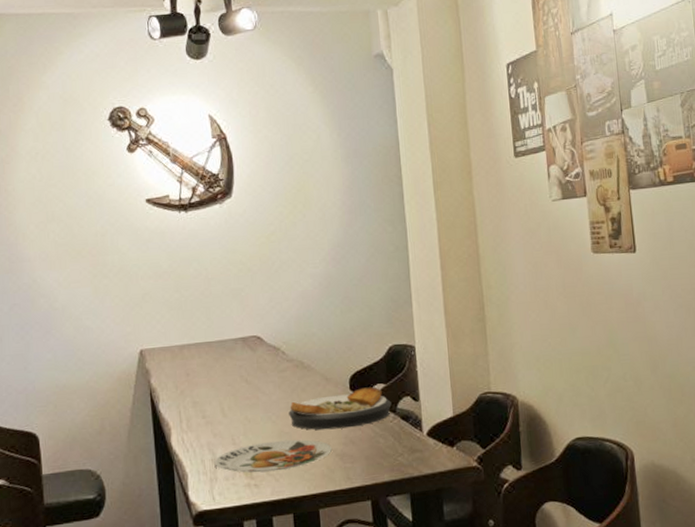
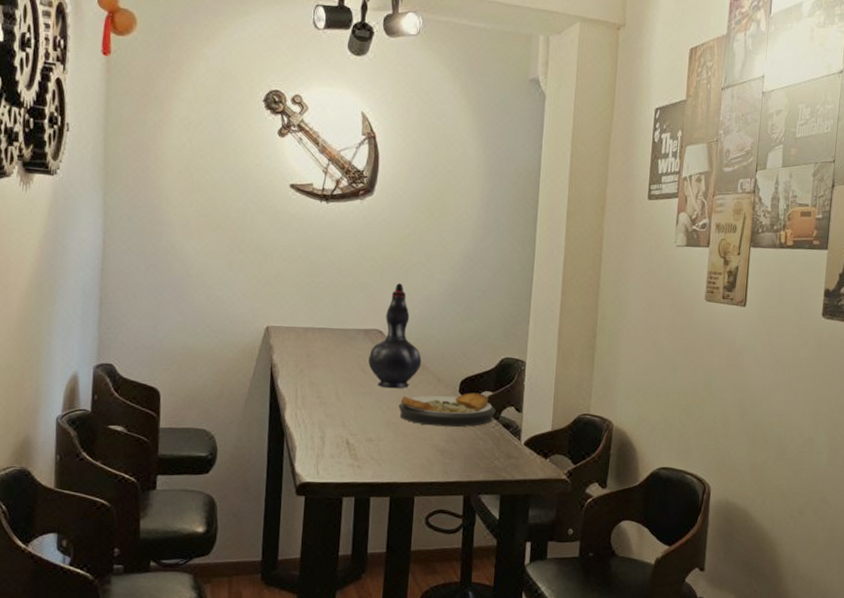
plate: present [214,439,333,473] -> none [323,428,435,457]
decorative vase: none [250,283,307,397] -> present [368,282,422,389]

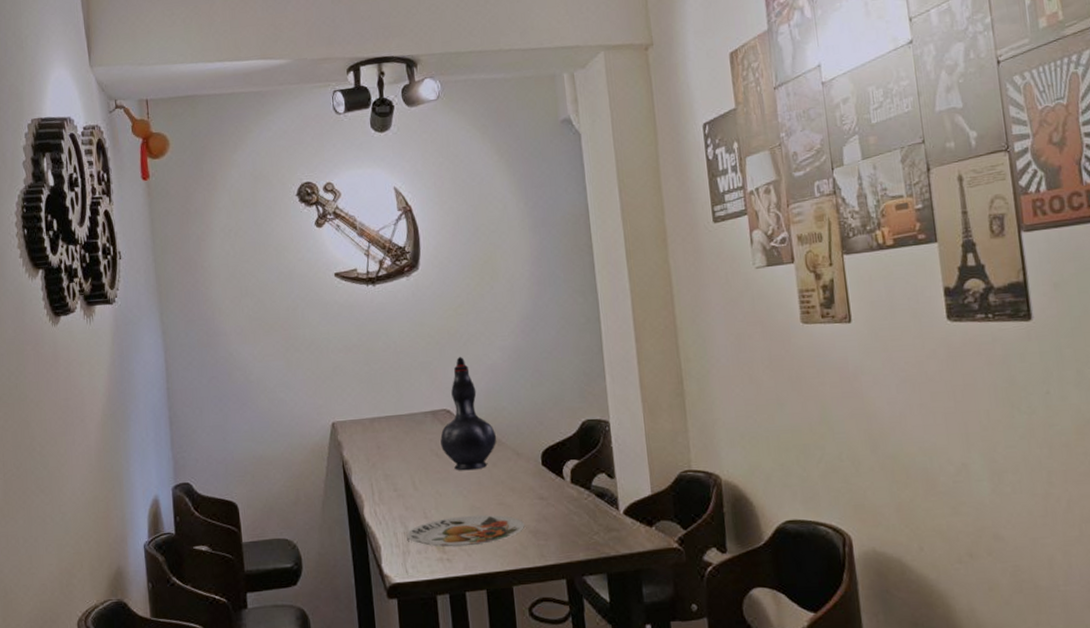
plate: none [323,428,435,457] -> present [406,514,525,548]
plate: present [399,392,496,428] -> none [480,463,586,506]

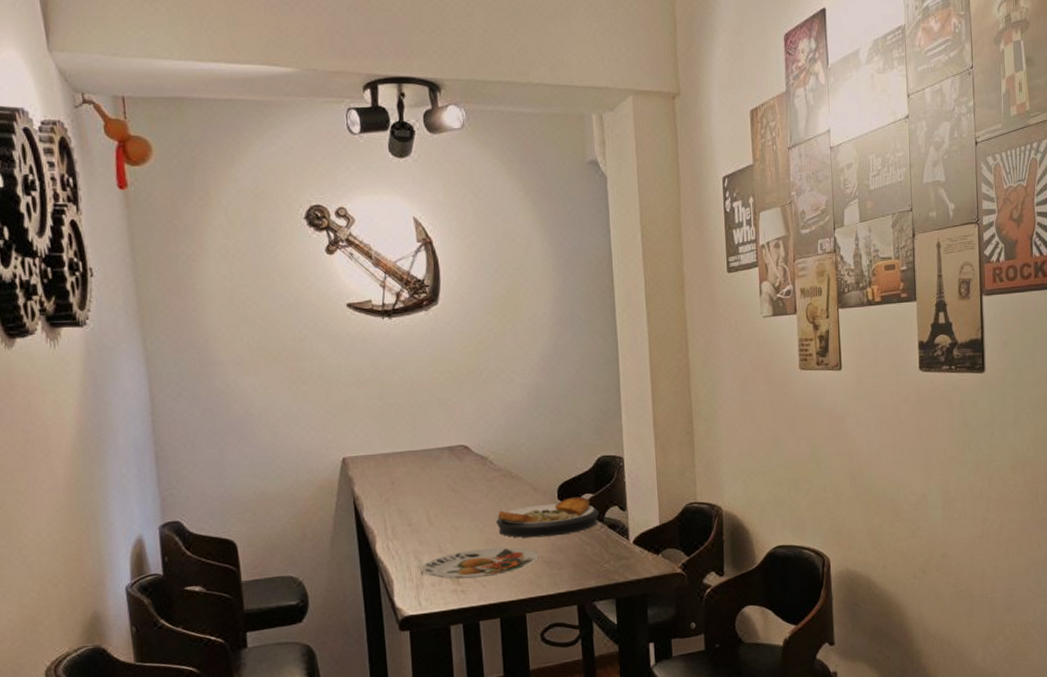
decorative vase: present [440,356,497,471] -> none [457,392,515,505]
plate: none [480,463,586,506] -> present [496,496,599,538]

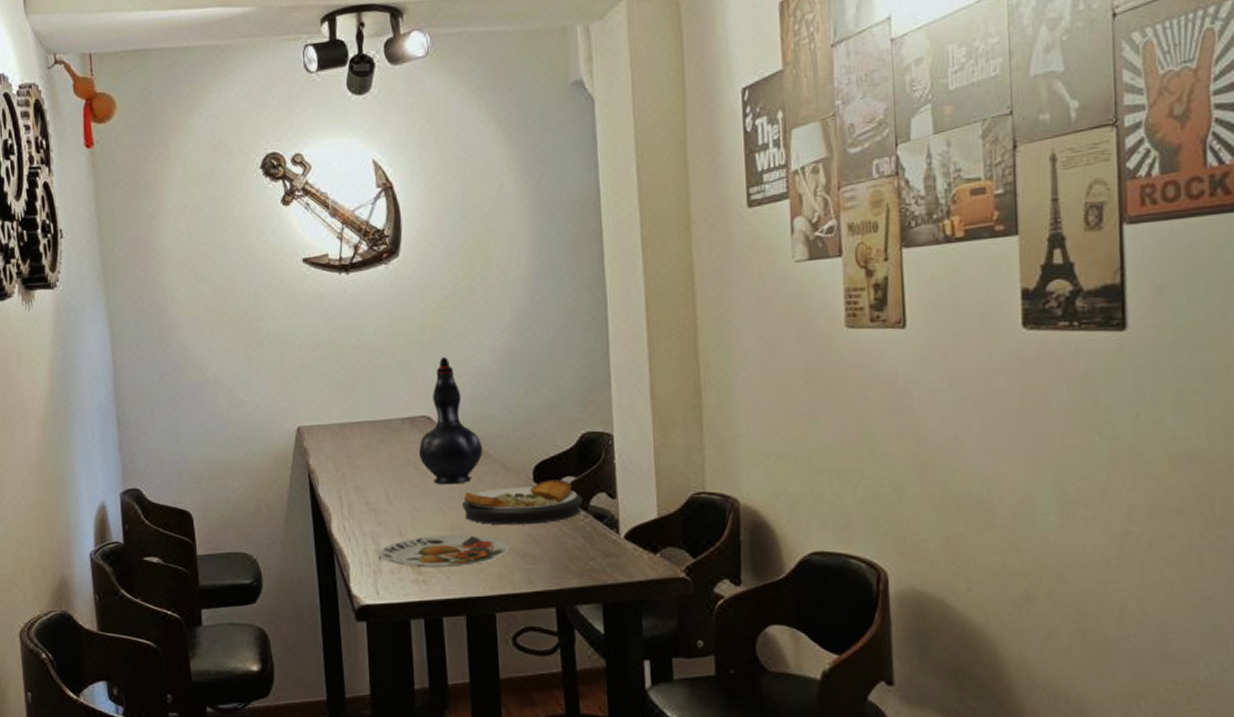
decorative vase: none [457,392,515,505] -> present [419,356,483,485]

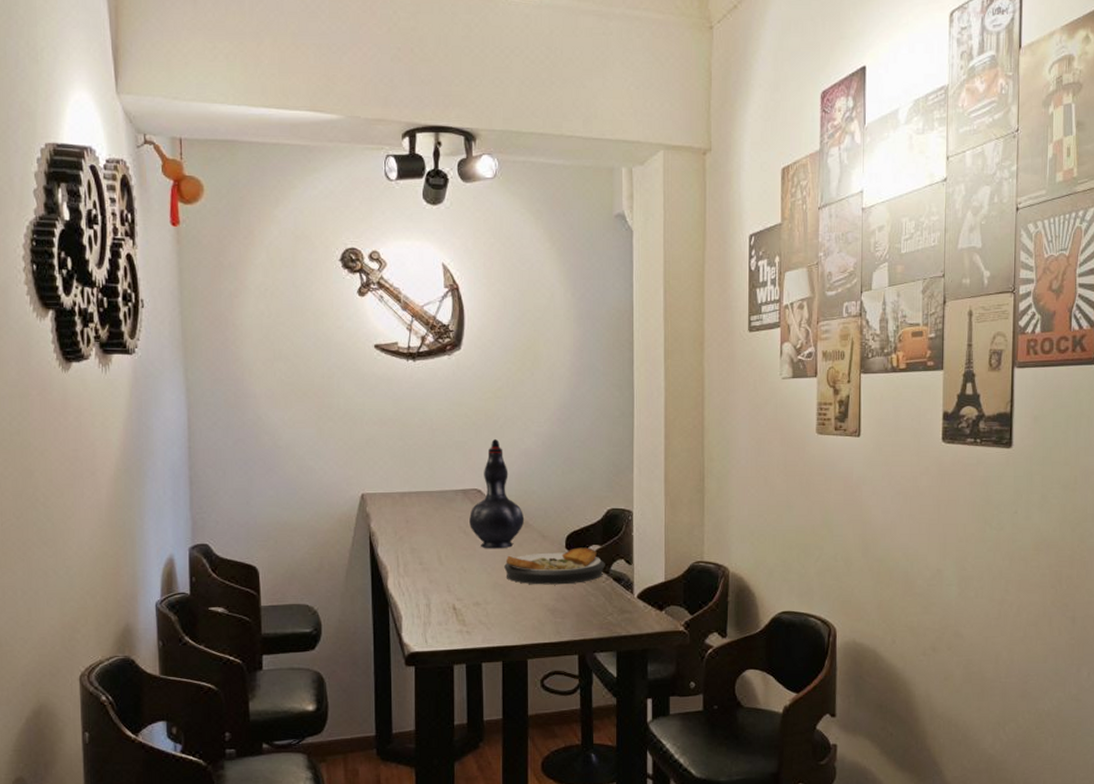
plate: present [378,534,512,568] -> none [428,591,545,621]

